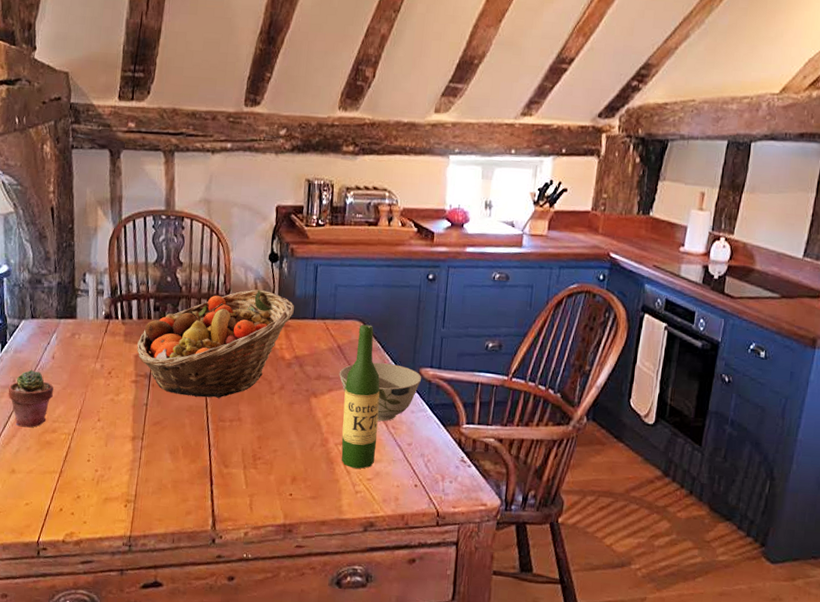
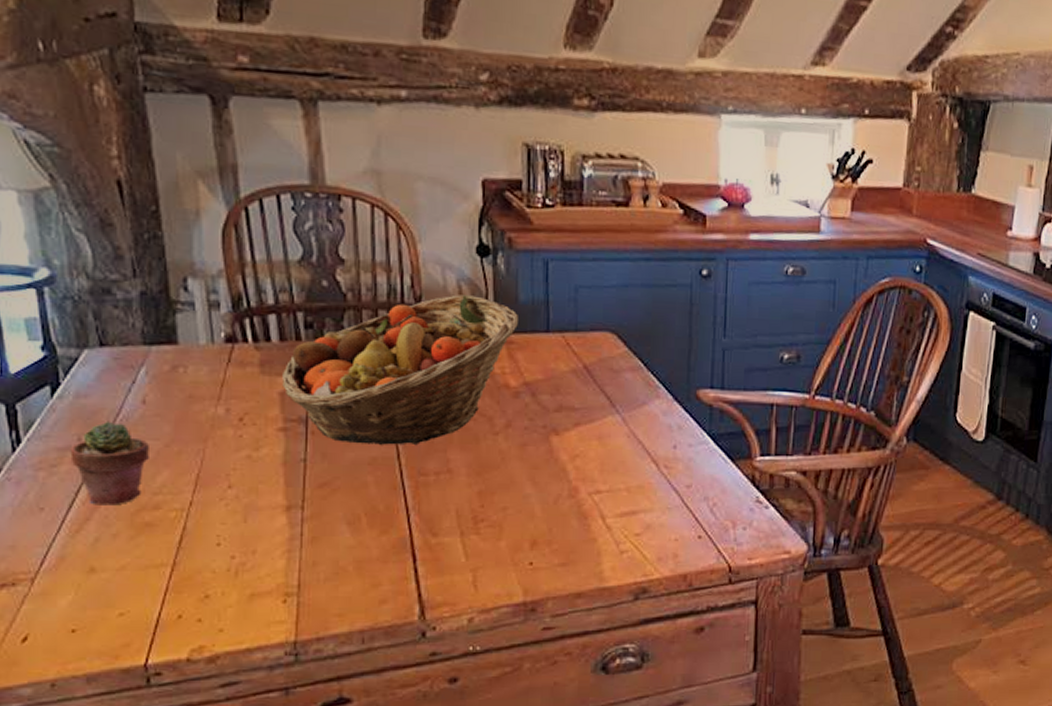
bowl: present [339,362,422,422] -> none [587,385,700,460]
wine bottle: present [341,324,380,469] -> none [596,336,646,522]

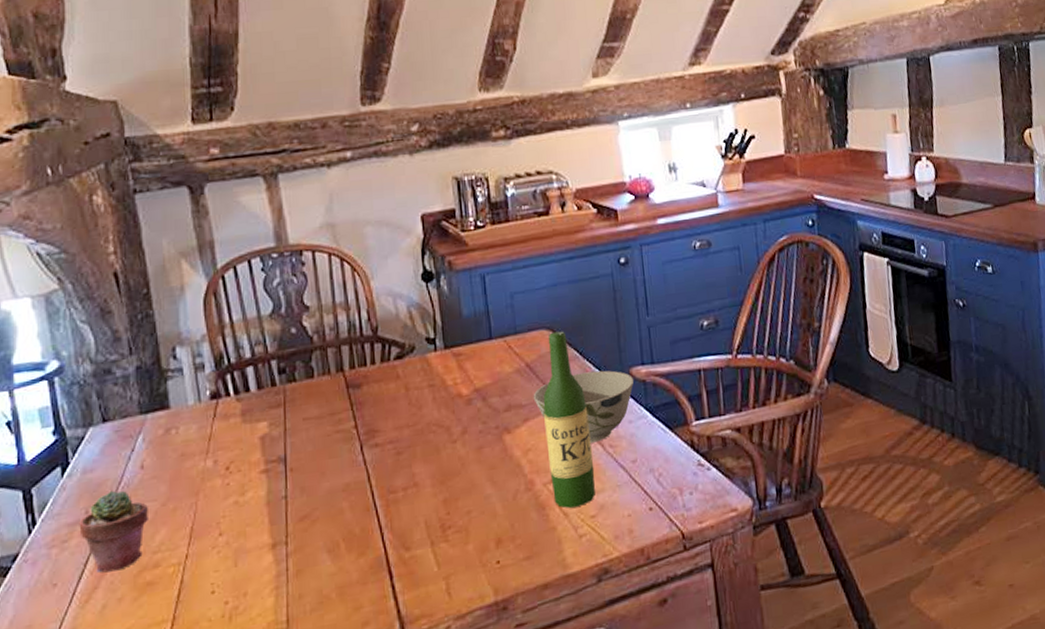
fruit basket: present [282,295,518,445] -> none [262,318,464,474]
bowl: none [587,385,700,460] -> present [533,370,635,443]
wine bottle: none [596,336,646,522] -> present [543,331,595,508]

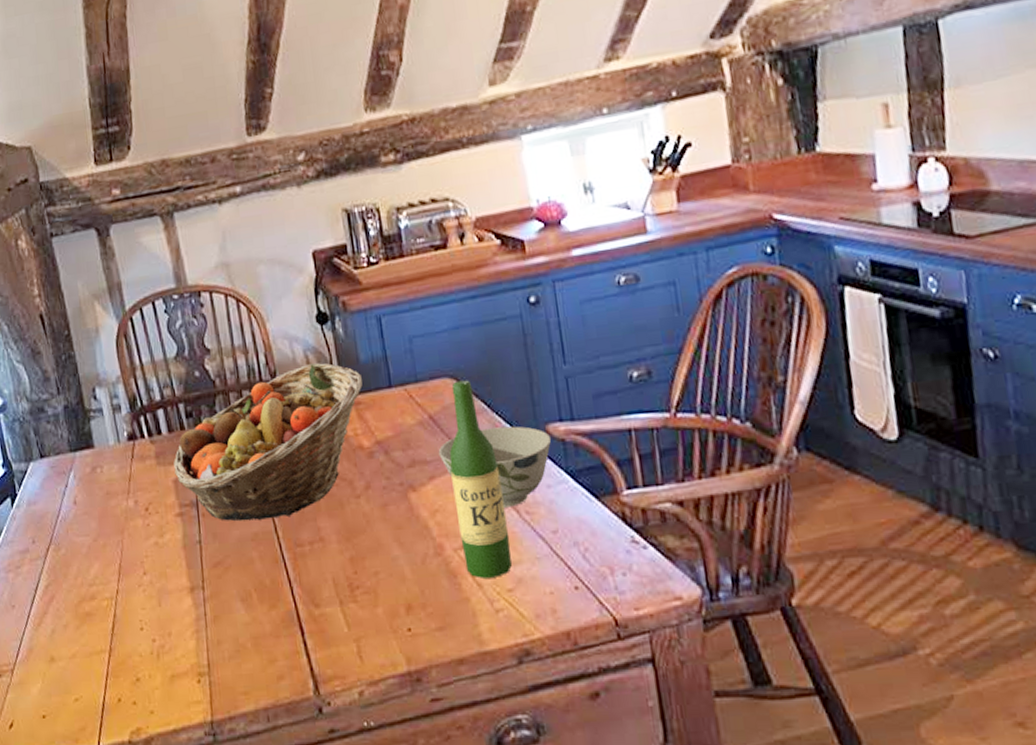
potted succulent: present [79,490,148,572] -> none [28,523,83,600]
fruit basket: none [262,318,464,474] -> present [174,363,363,521]

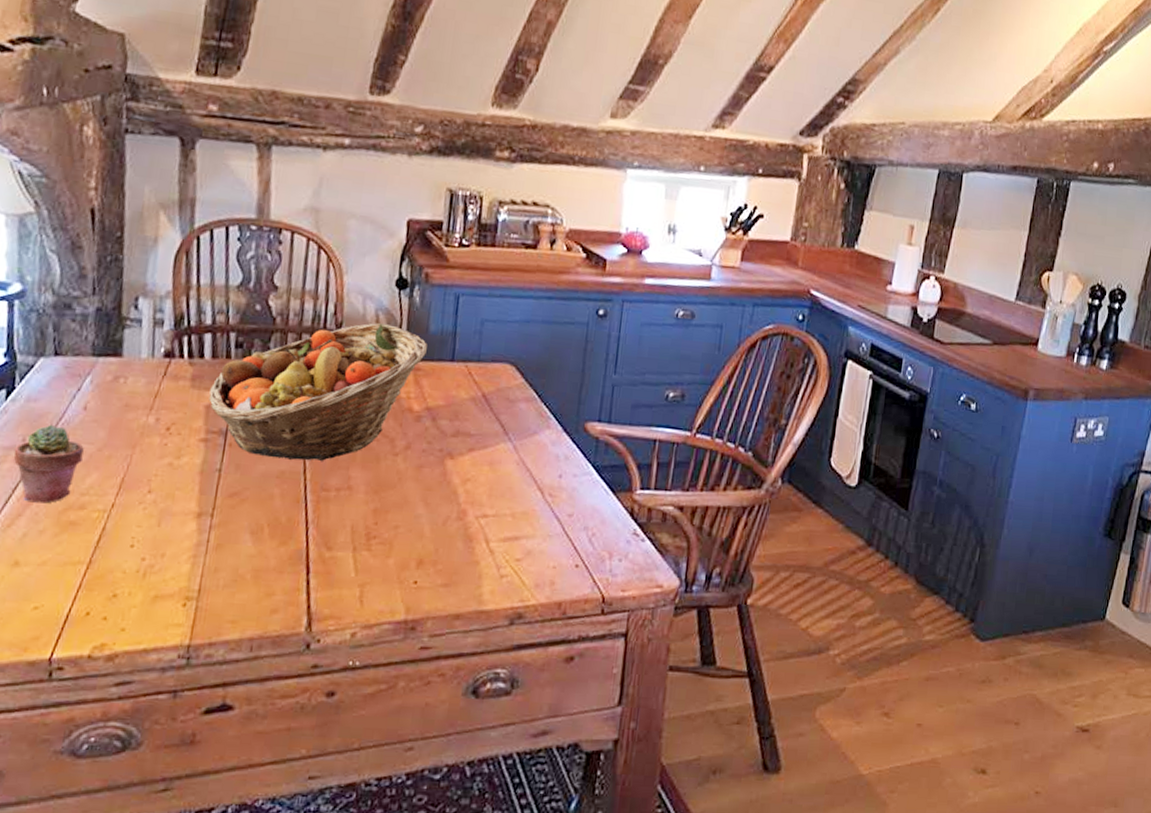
potted succulent: none [28,523,83,600] -> present [13,424,84,504]
bowl: present [438,426,552,508] -> none [483,415,588,488]
wine bottle: present [449,380,512,578] -> none [483,368,535,547]

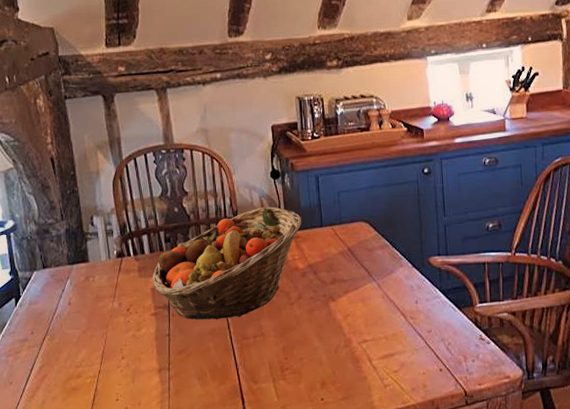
potted succulent: present [13,424,84,504] -> none [27,318,73,378]

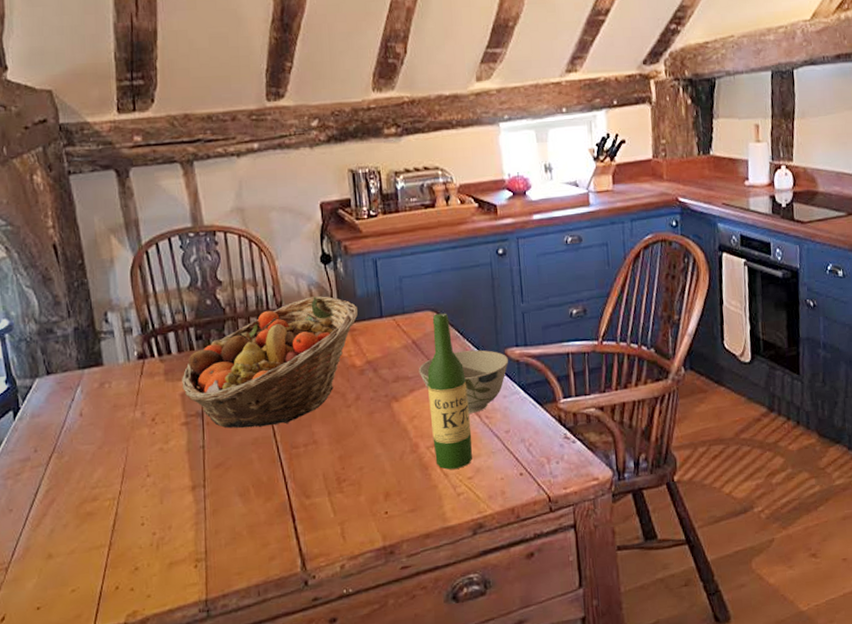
bowl: none [352,257,432,314] -> present [418,350,509,414]
wine bottle: none [360,224,398,363] -> present [427,313,472,470]

